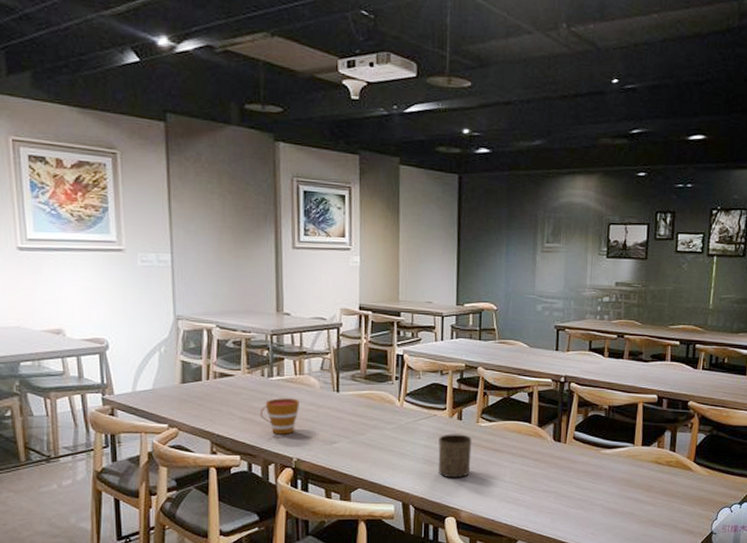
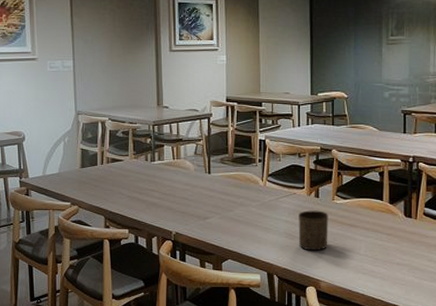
cup: present [259,398,299,435] -> none [144,179,177,211]

